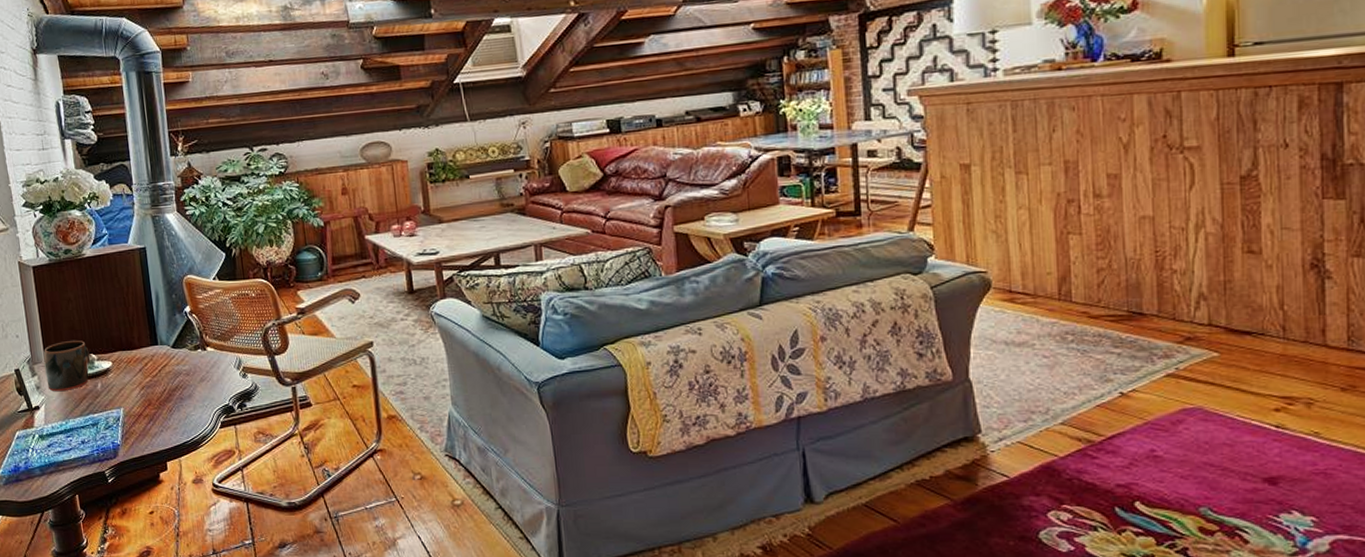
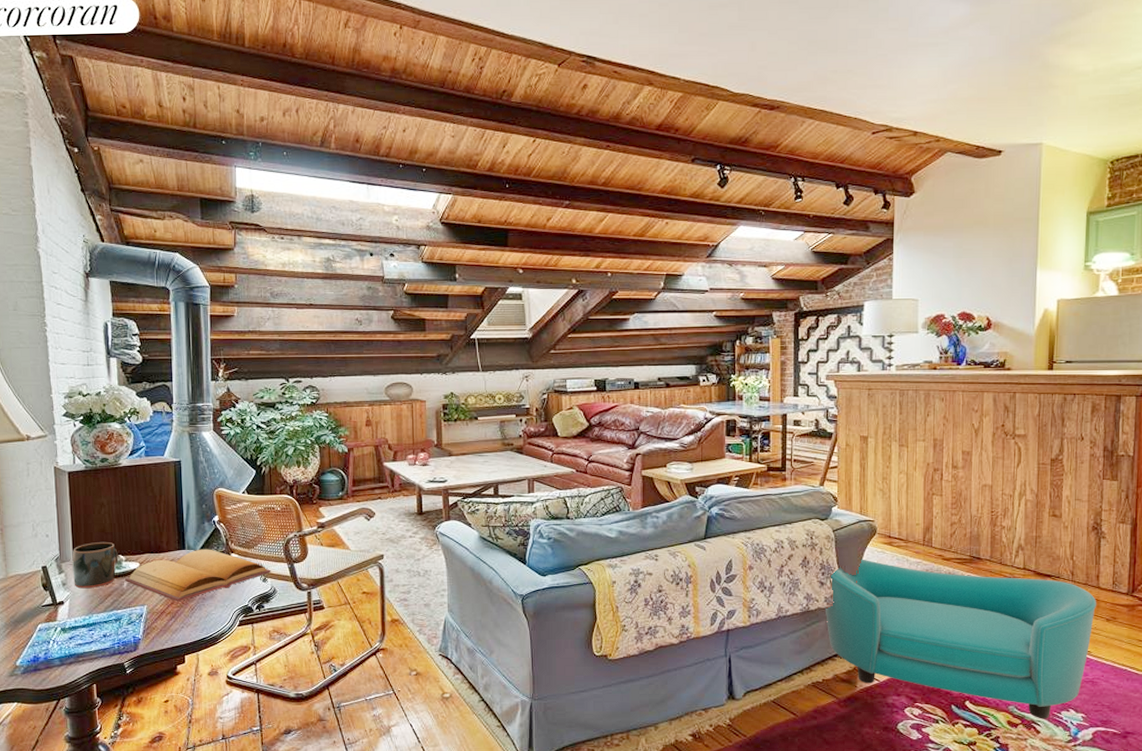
bible: none [99,343,251,403] -> present [125,549,271,602]
dog bed: none [926,321,1325,525] -> present [825,559,1097,719]

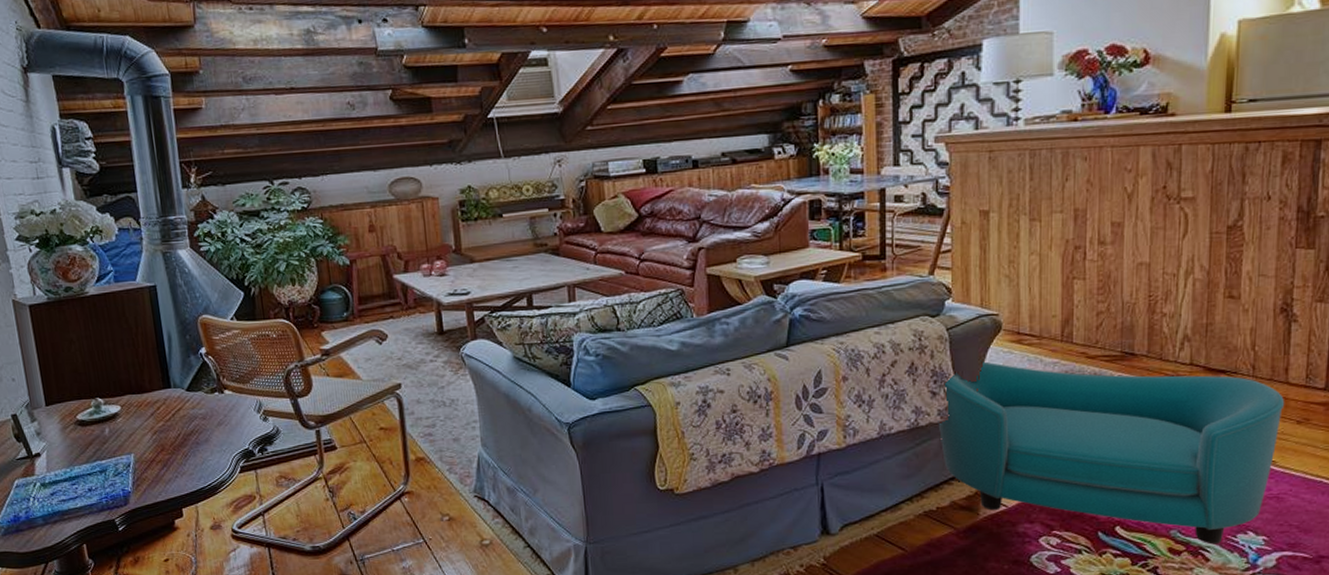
mug: present [72,541,119,589] -> none [44,383,97,438]
bible: present [125,549,271,602] -> none [106,386,272,448]

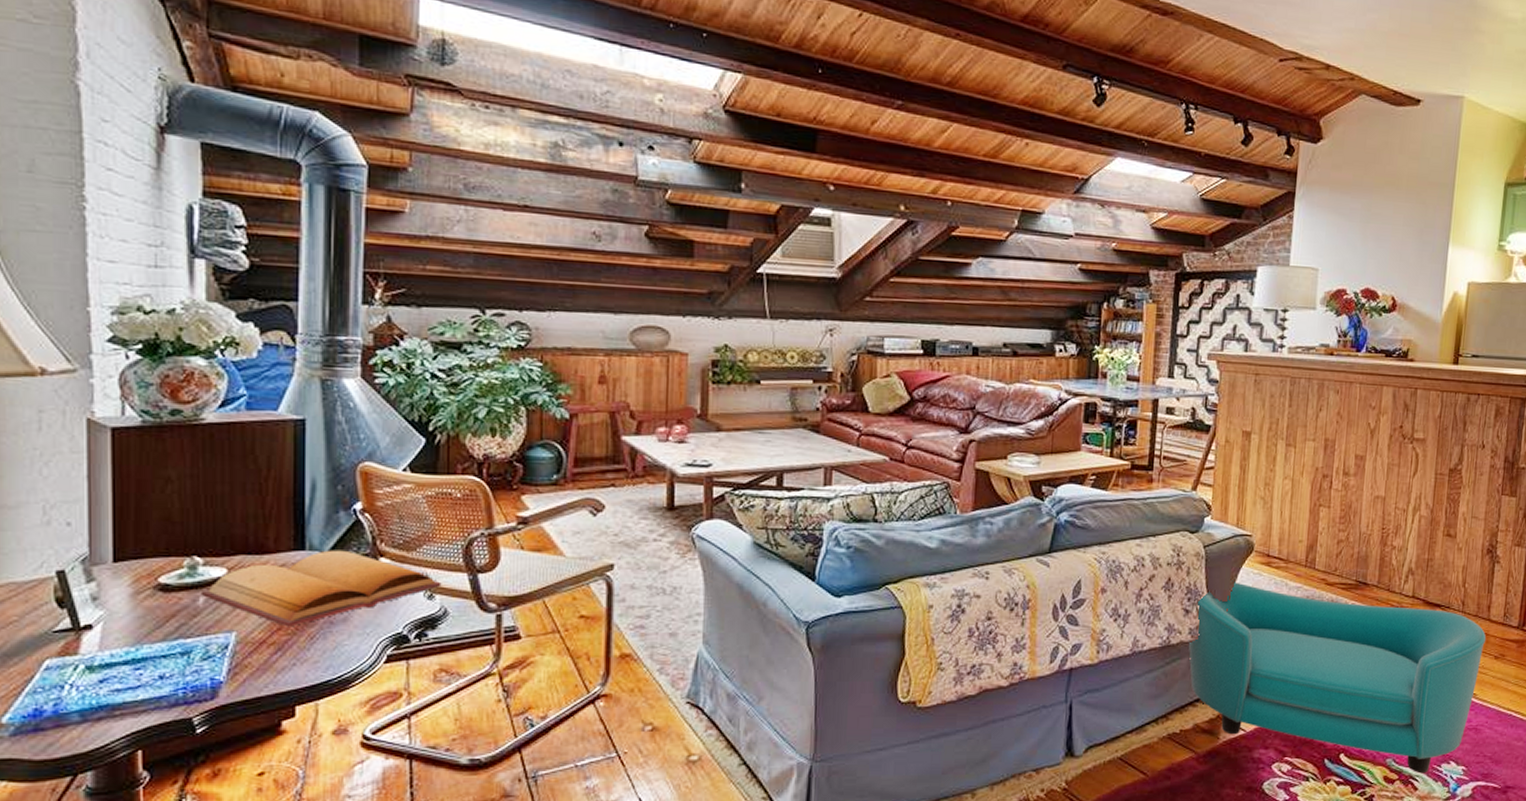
bible: none [106,386,272,448] -> present [202,550,442,627]

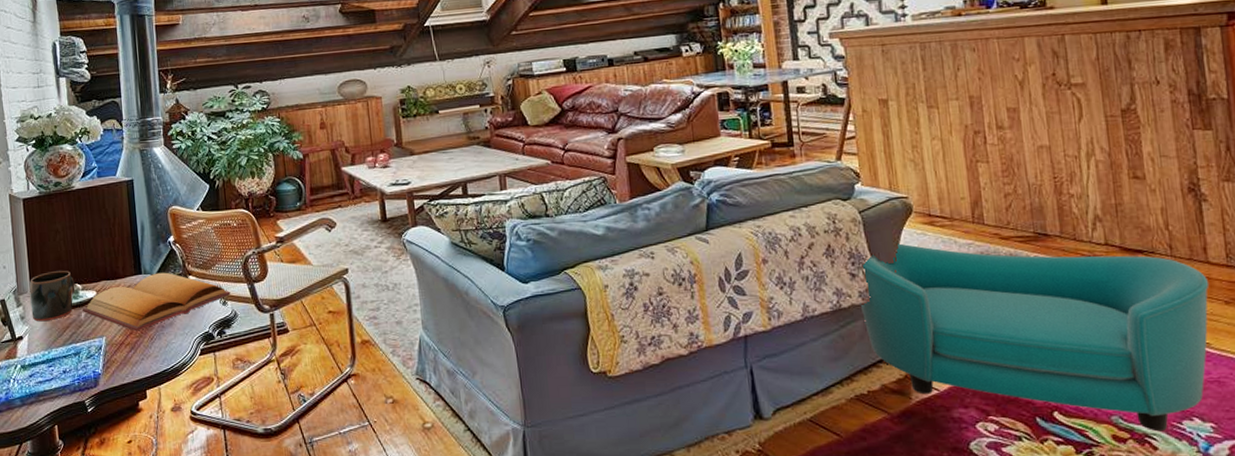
mug: none [111,535,192,606] -> present [29,270,76,322]

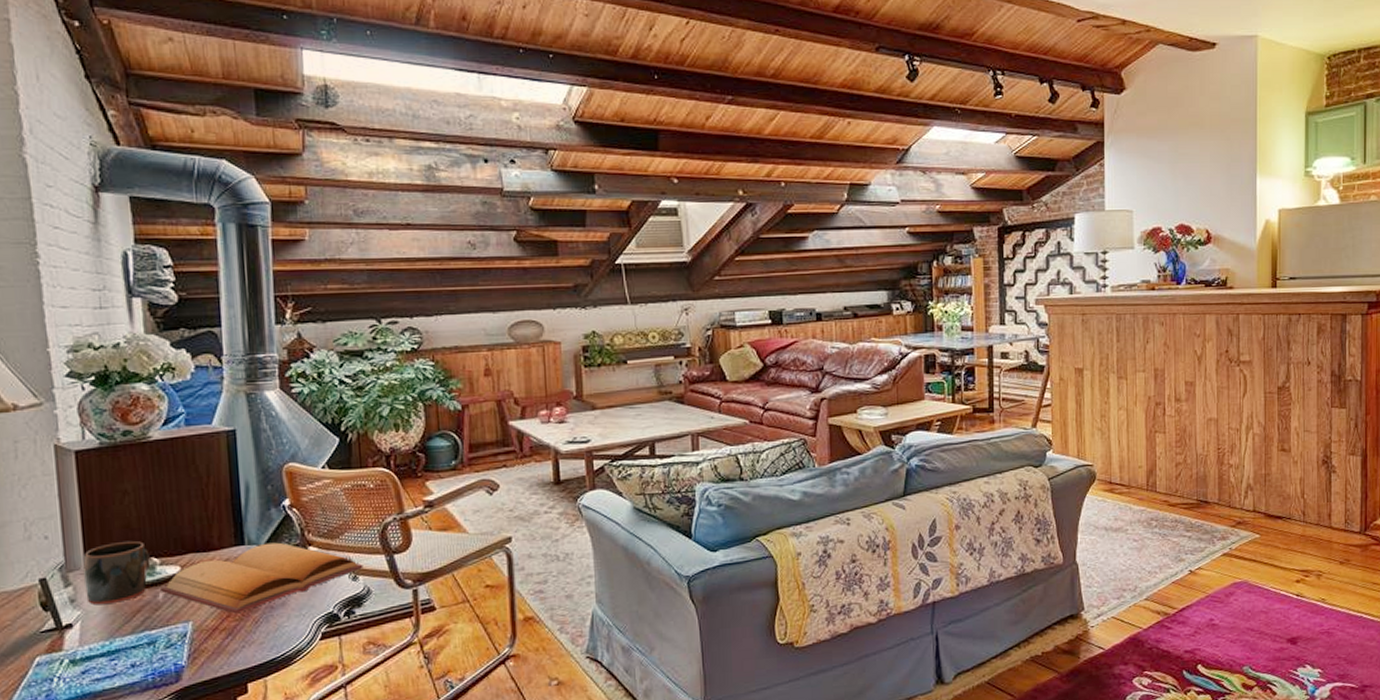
dog bed: present [860,243,1210,432] -> none [1042,509,1330,679]

